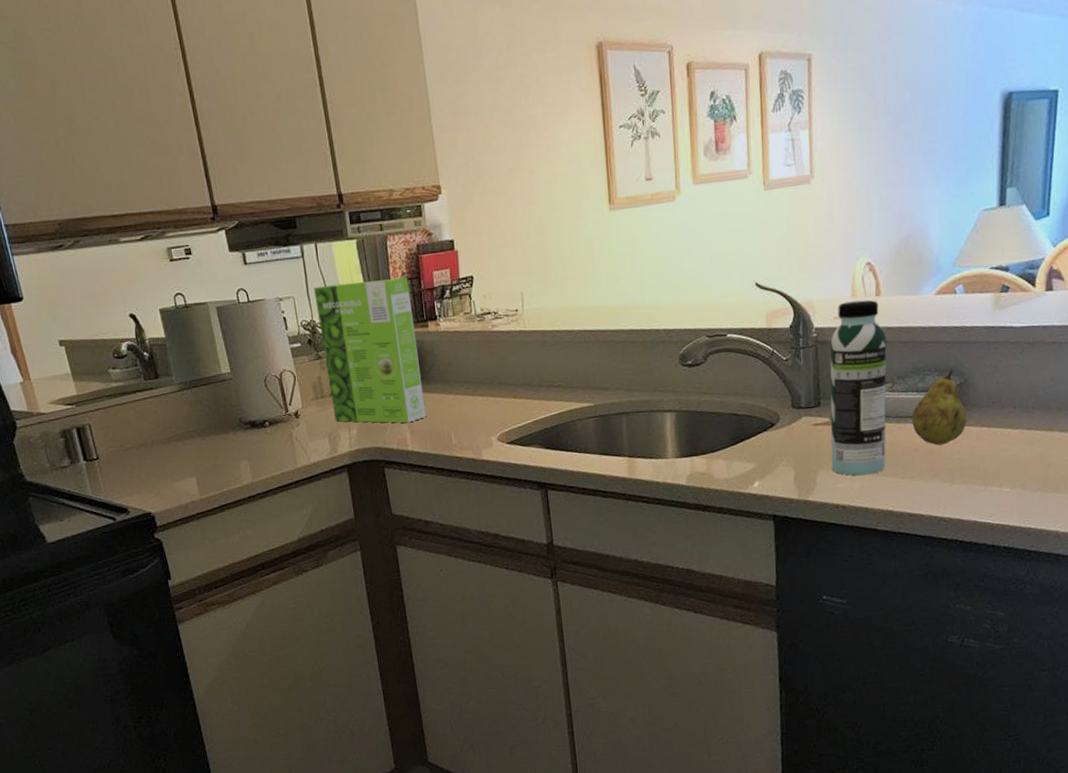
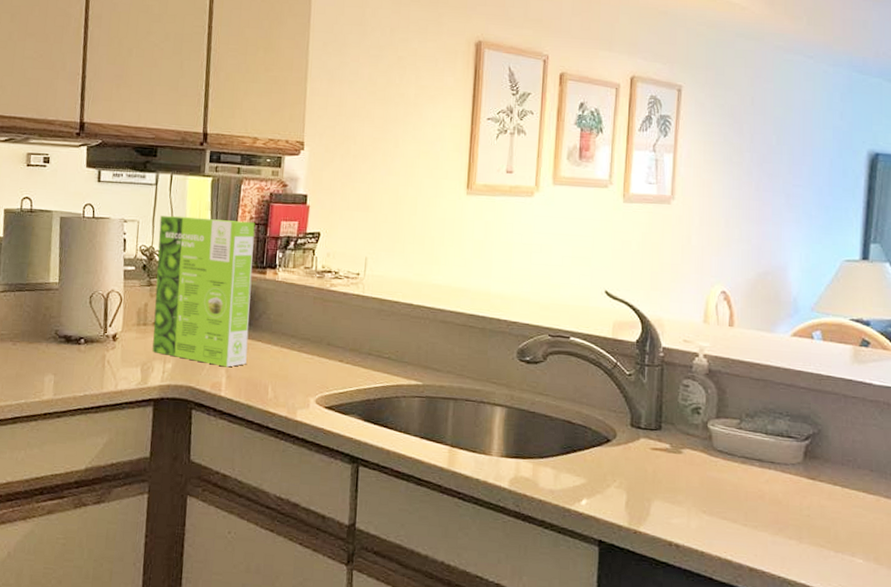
water bottle: present [830,300,887,476] -> none [667,326,737,516]
fruit: present [911,369,968,446] -> none [758,417,819,497]

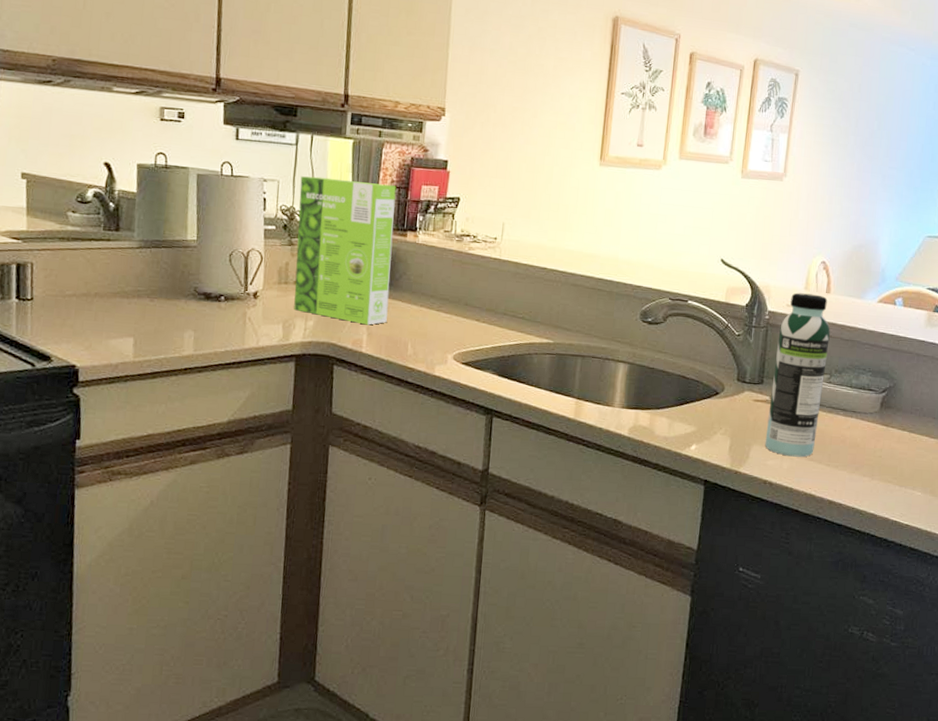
water bottle: none [667,326,737,516] -> present [765,293,830,457]

